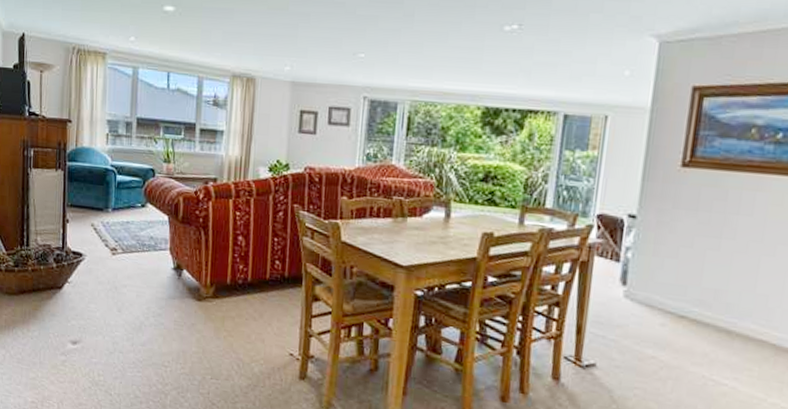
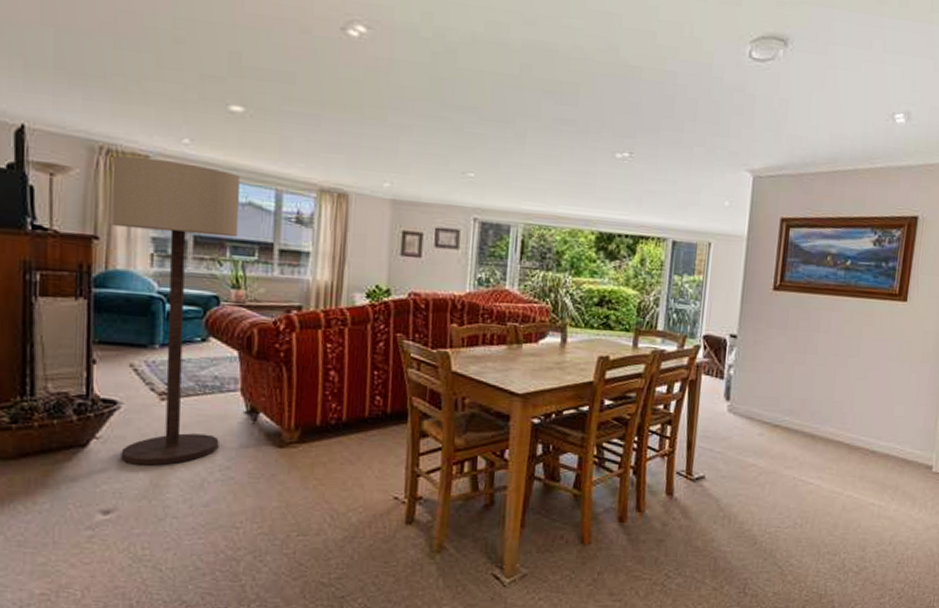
floor lamp: none [80,54,171,309] -> present [111,156,240,466]

